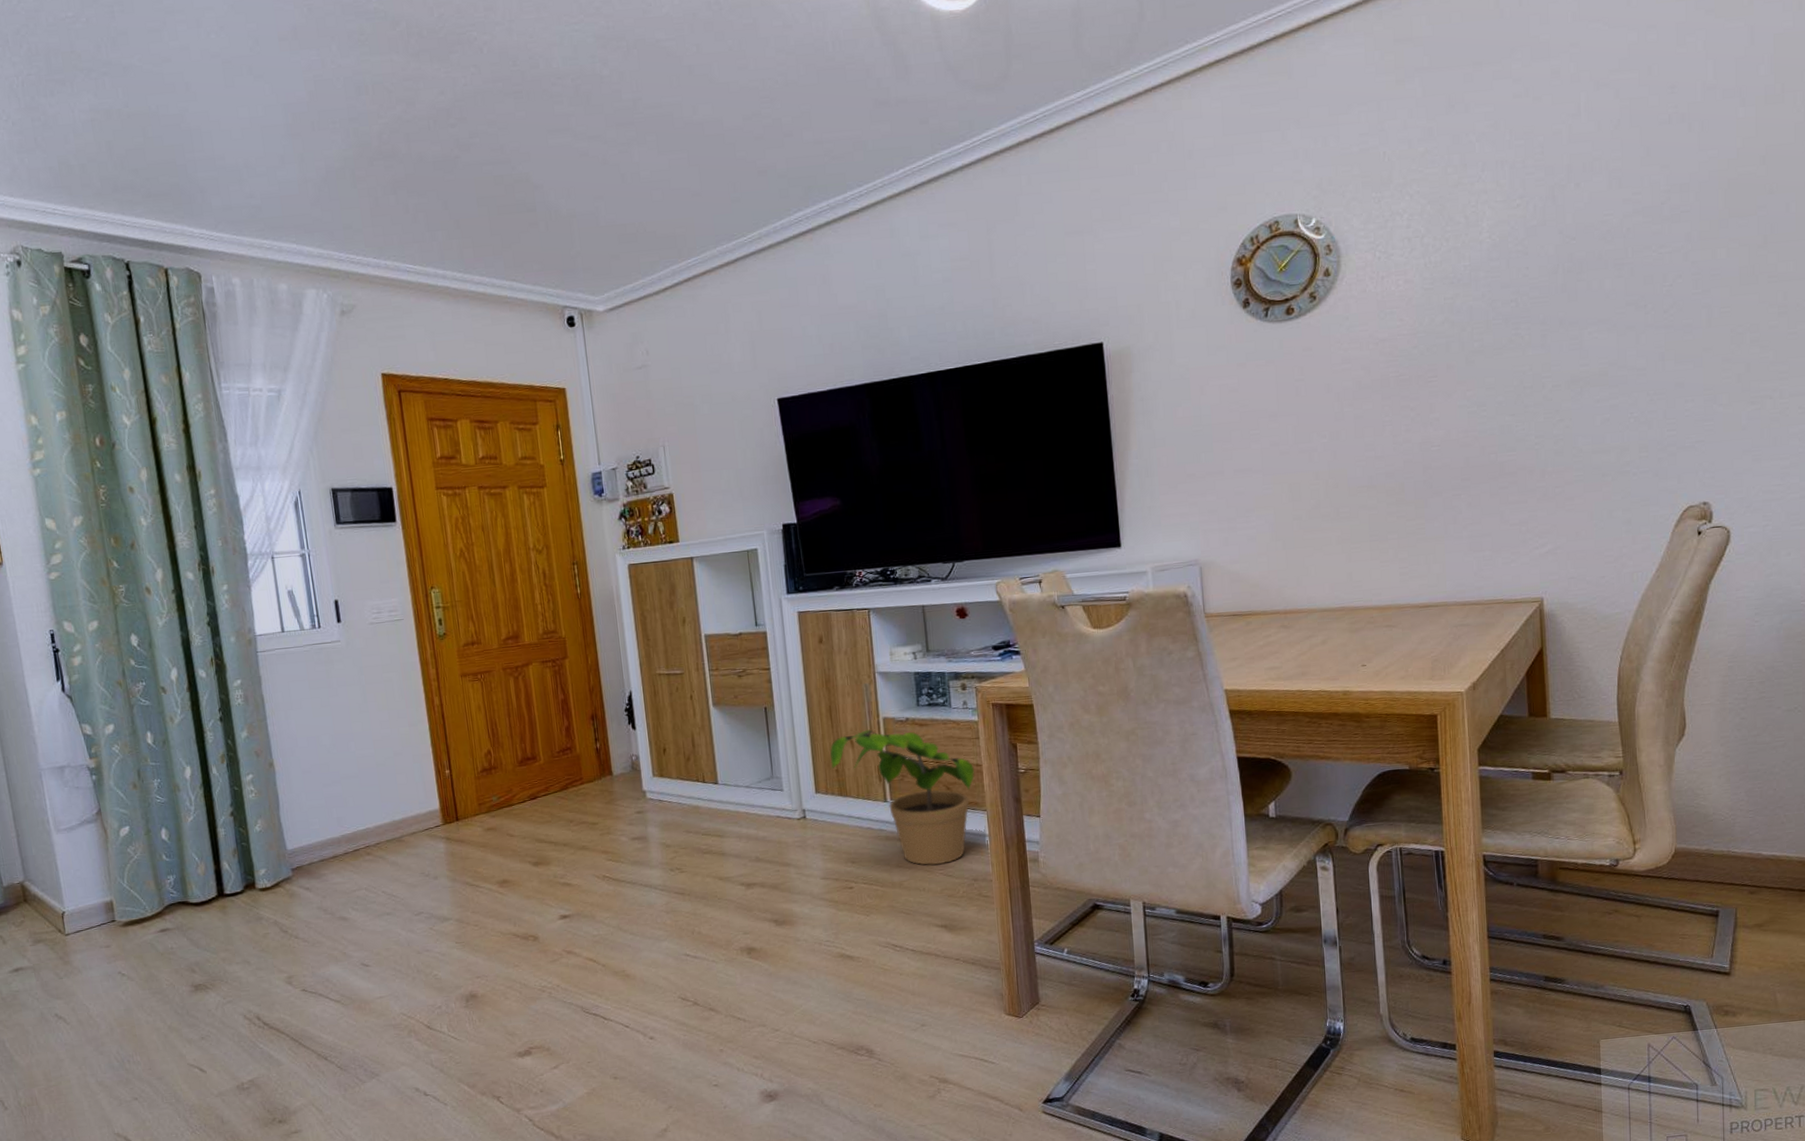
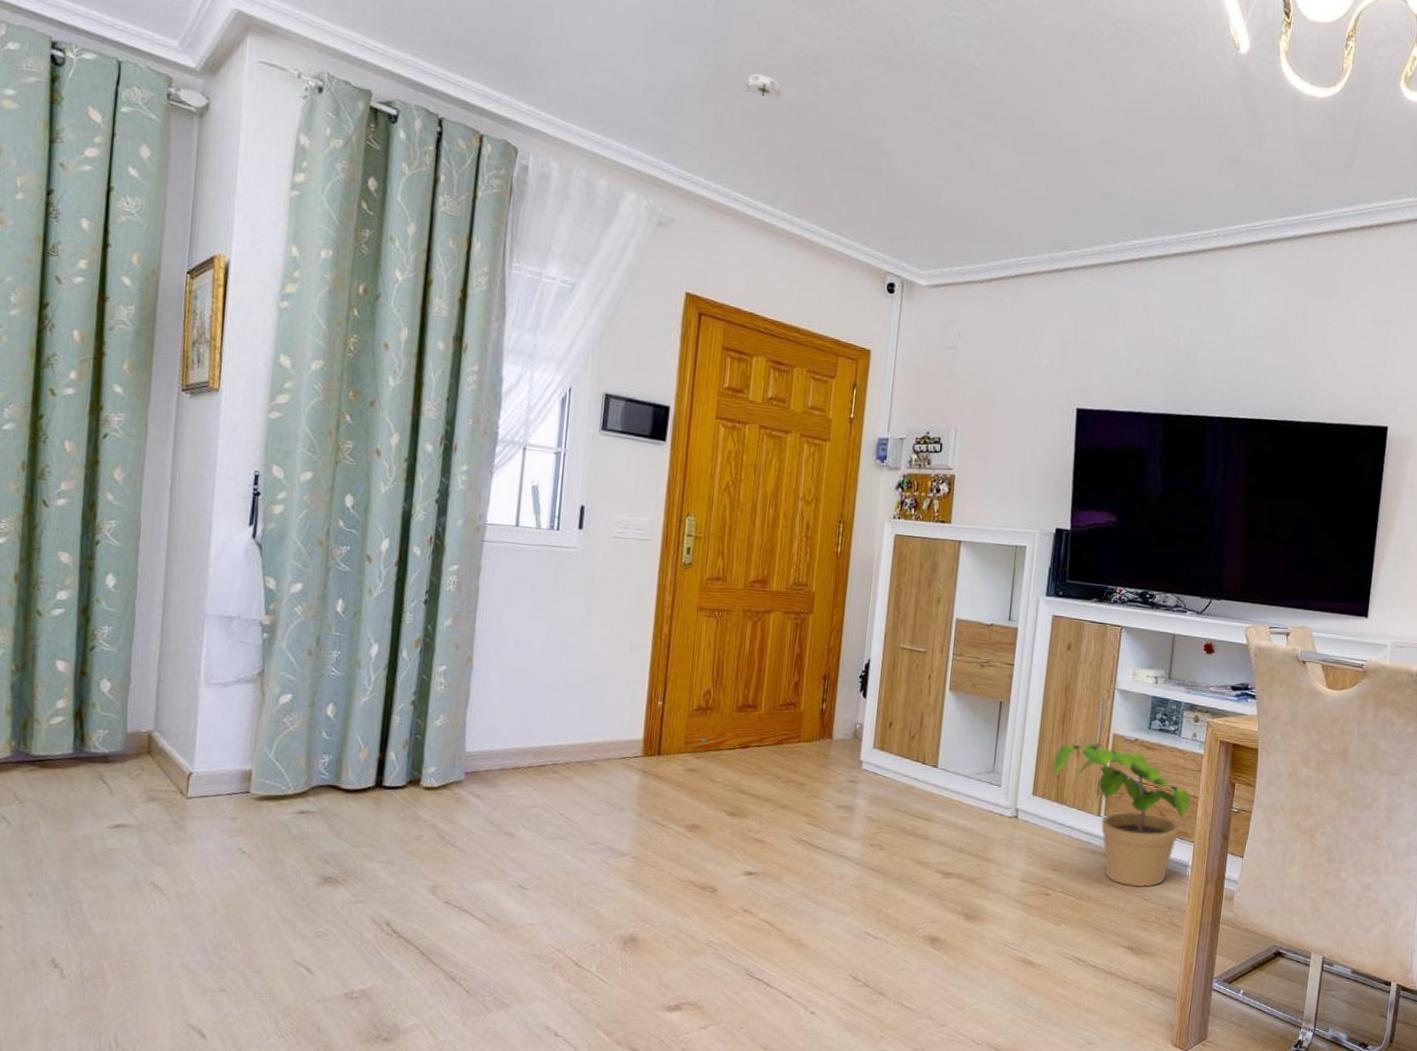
smoke detector: none [388,140,427,162] -> present [743,74,783,98]

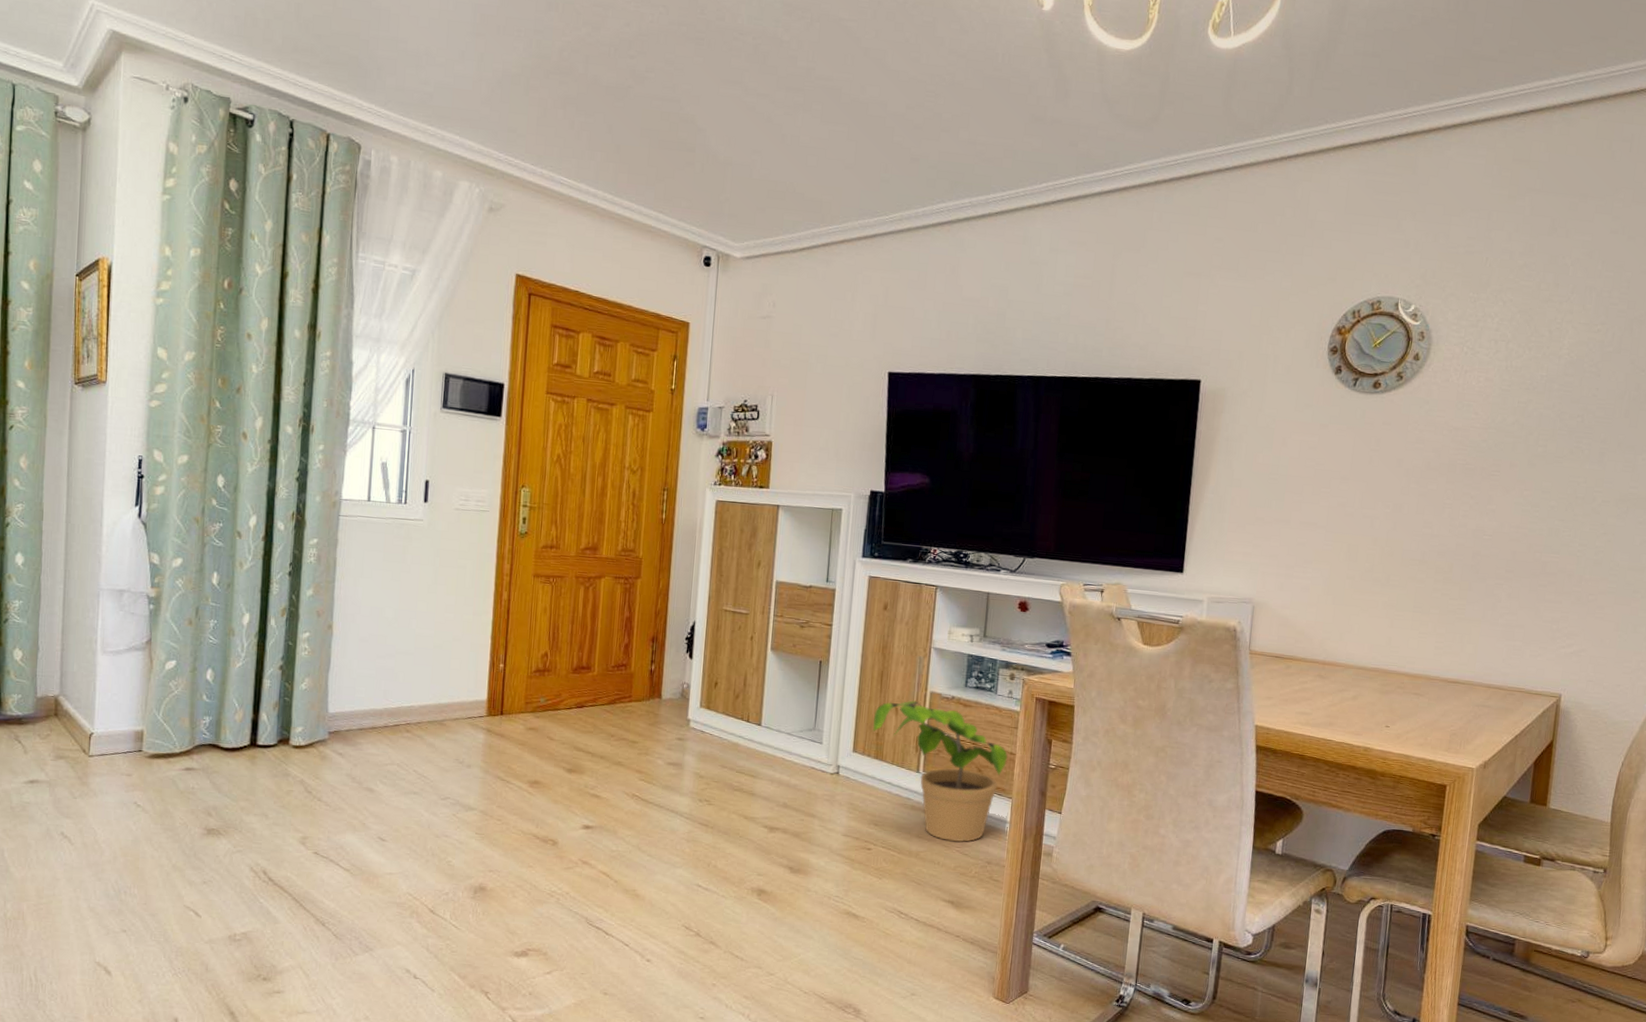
smoke detector: present [743,74,783,98] -> none [565,60,602,83]

